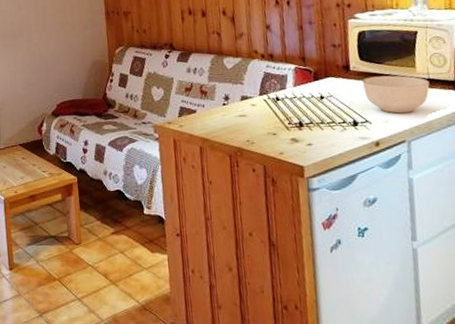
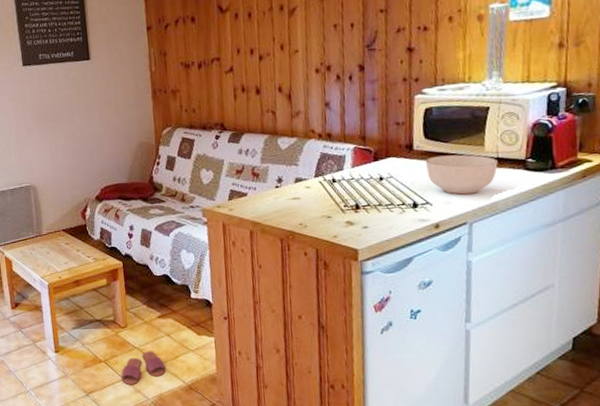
slippers: none [75,269,120,305] -> present [121,351,166,385]

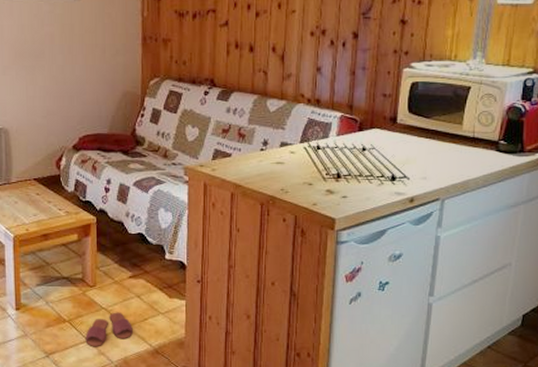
bowl: present [425,154,498,195] -> none [406,131,473,171]

